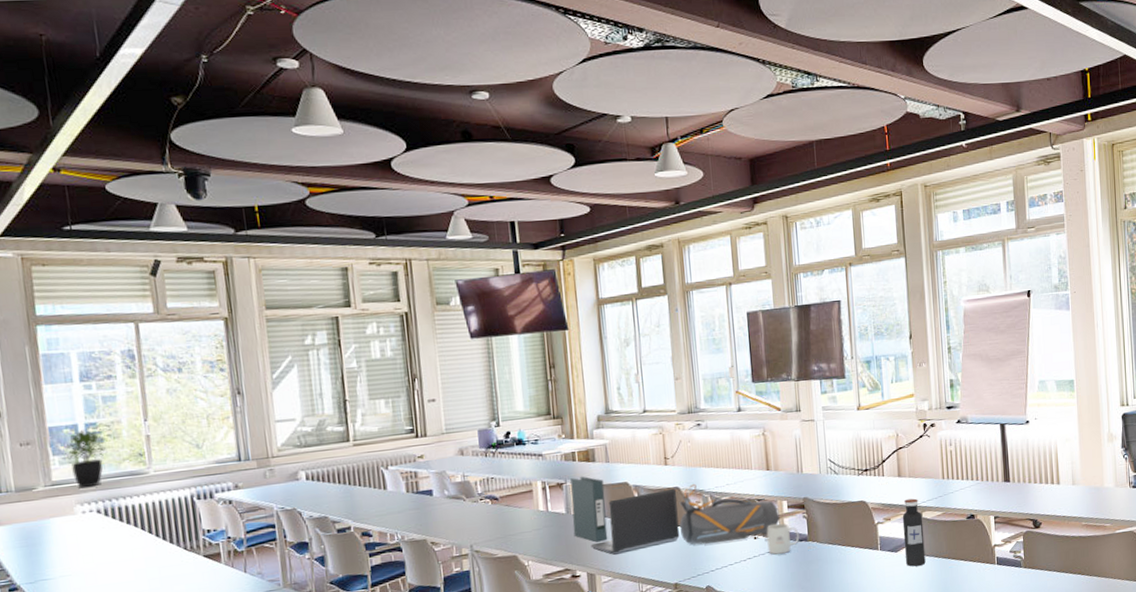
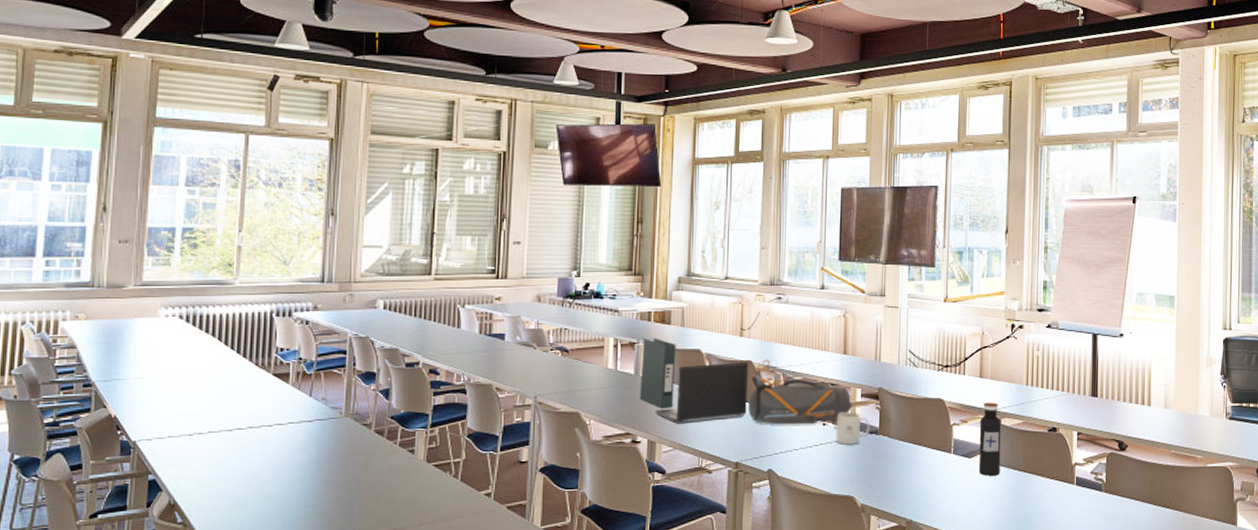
potted plant: present [63,429,107,488] -> none [158,233,199,292]

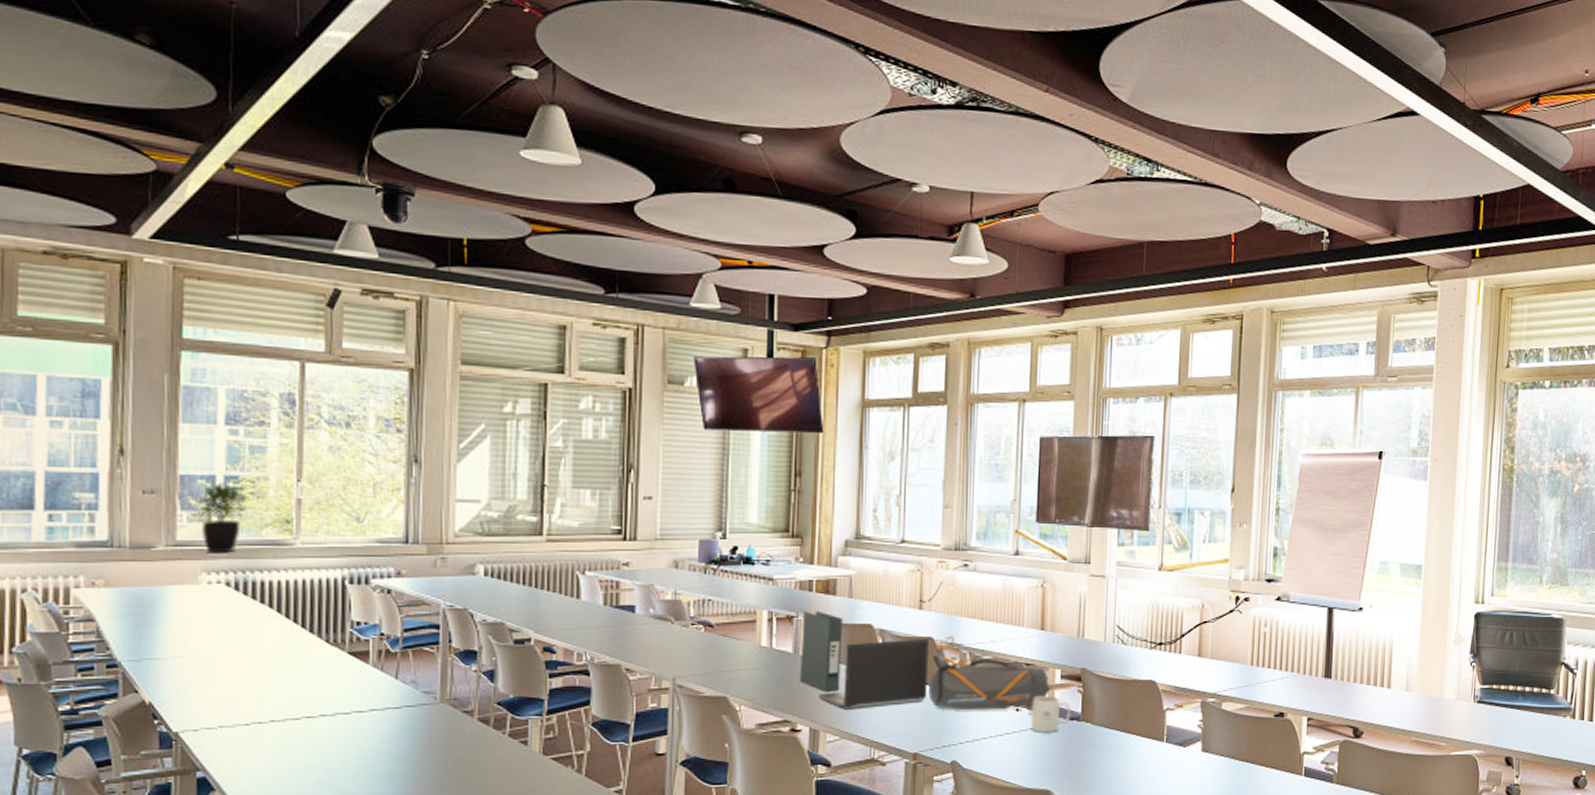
potted plant: none [158,233,199,292] -> present [194,482,248,554]
water bottle: present [978,402,1002,476] -> none [1194,684,1222,767]

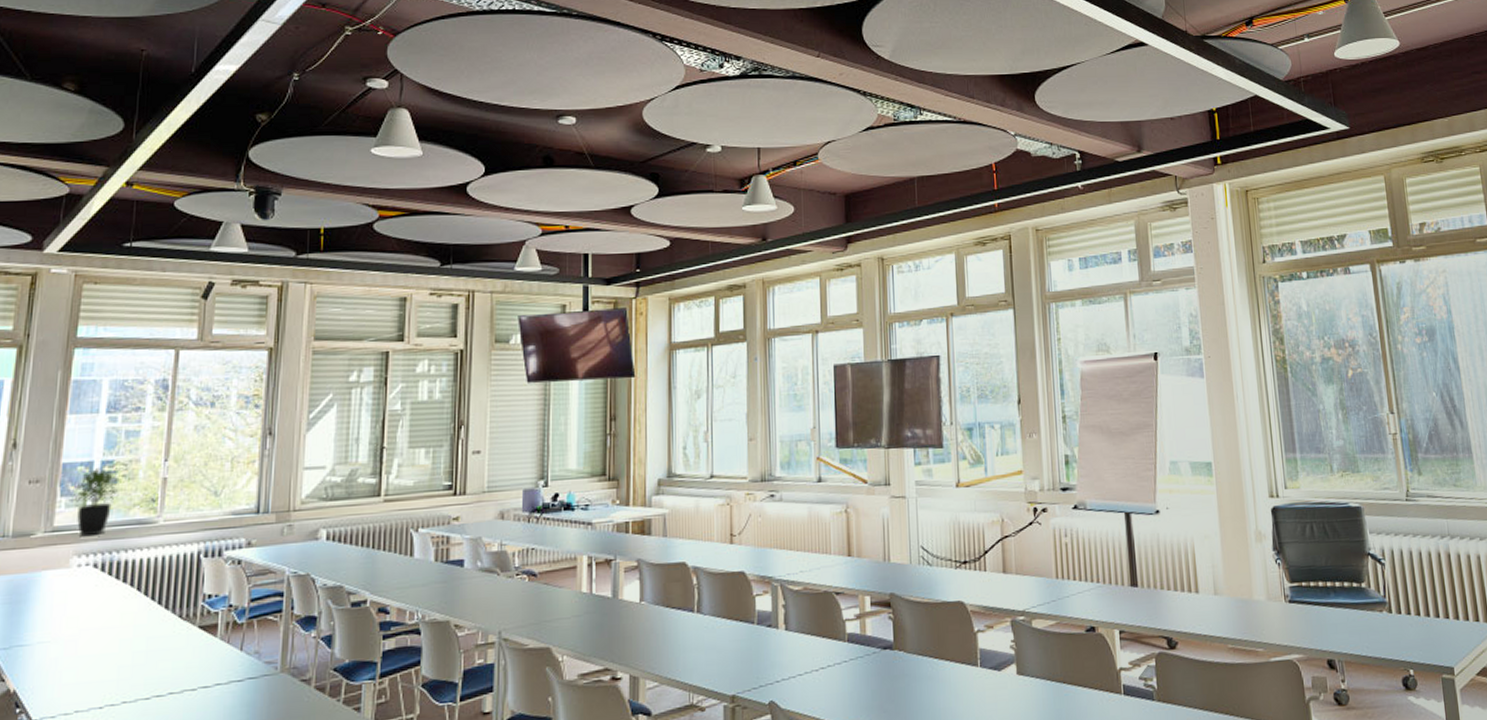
binder: present [799,610,843,692] -> none [618,552,659,636]
laptop computer: present [818,638,930,710] -> none [637,573,742,654]
backpack: present [928,635,1050,711] -> none [743,568,861,647]
mug: present [1030,695,1071,732] -> none [843,624,884,665]

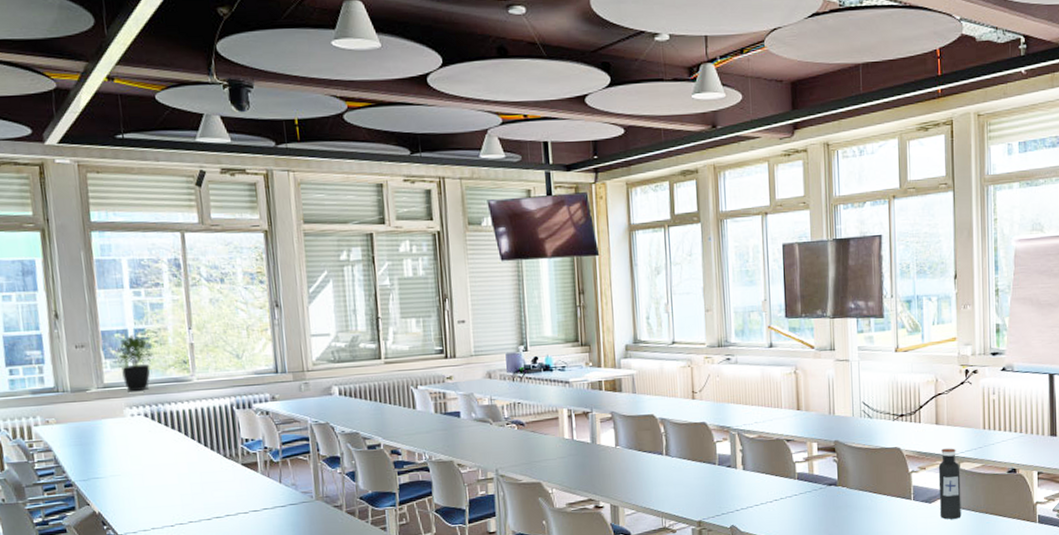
water bottle: none [1007,601,1036,691] -> present [938,448,962,519]

